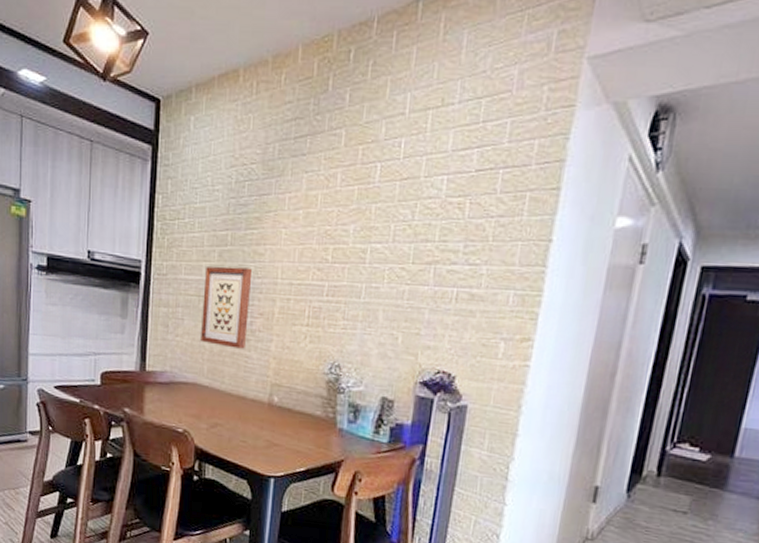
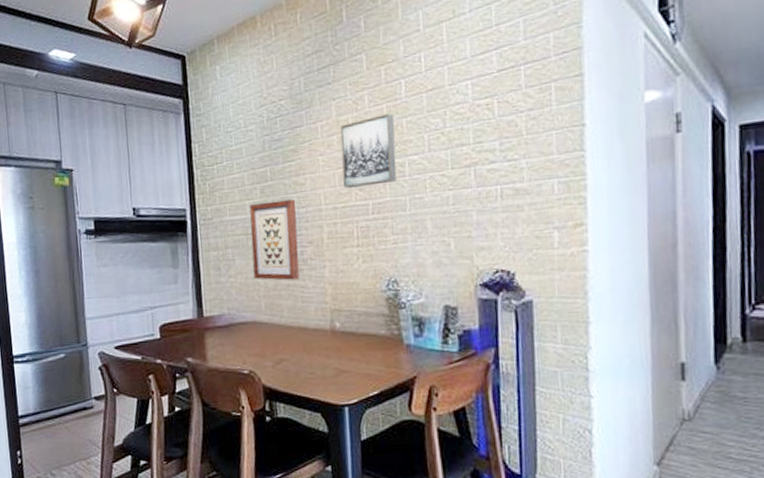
wall art: none [302,195,365,268] -> present [340,113,397,188]

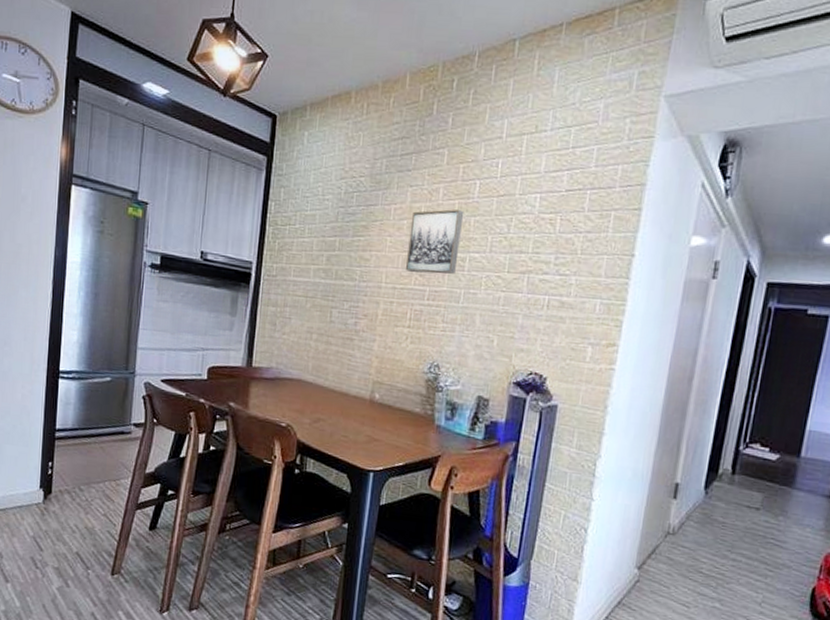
wall art: present [250,199,299,281] -> none [307,270,359,348]

